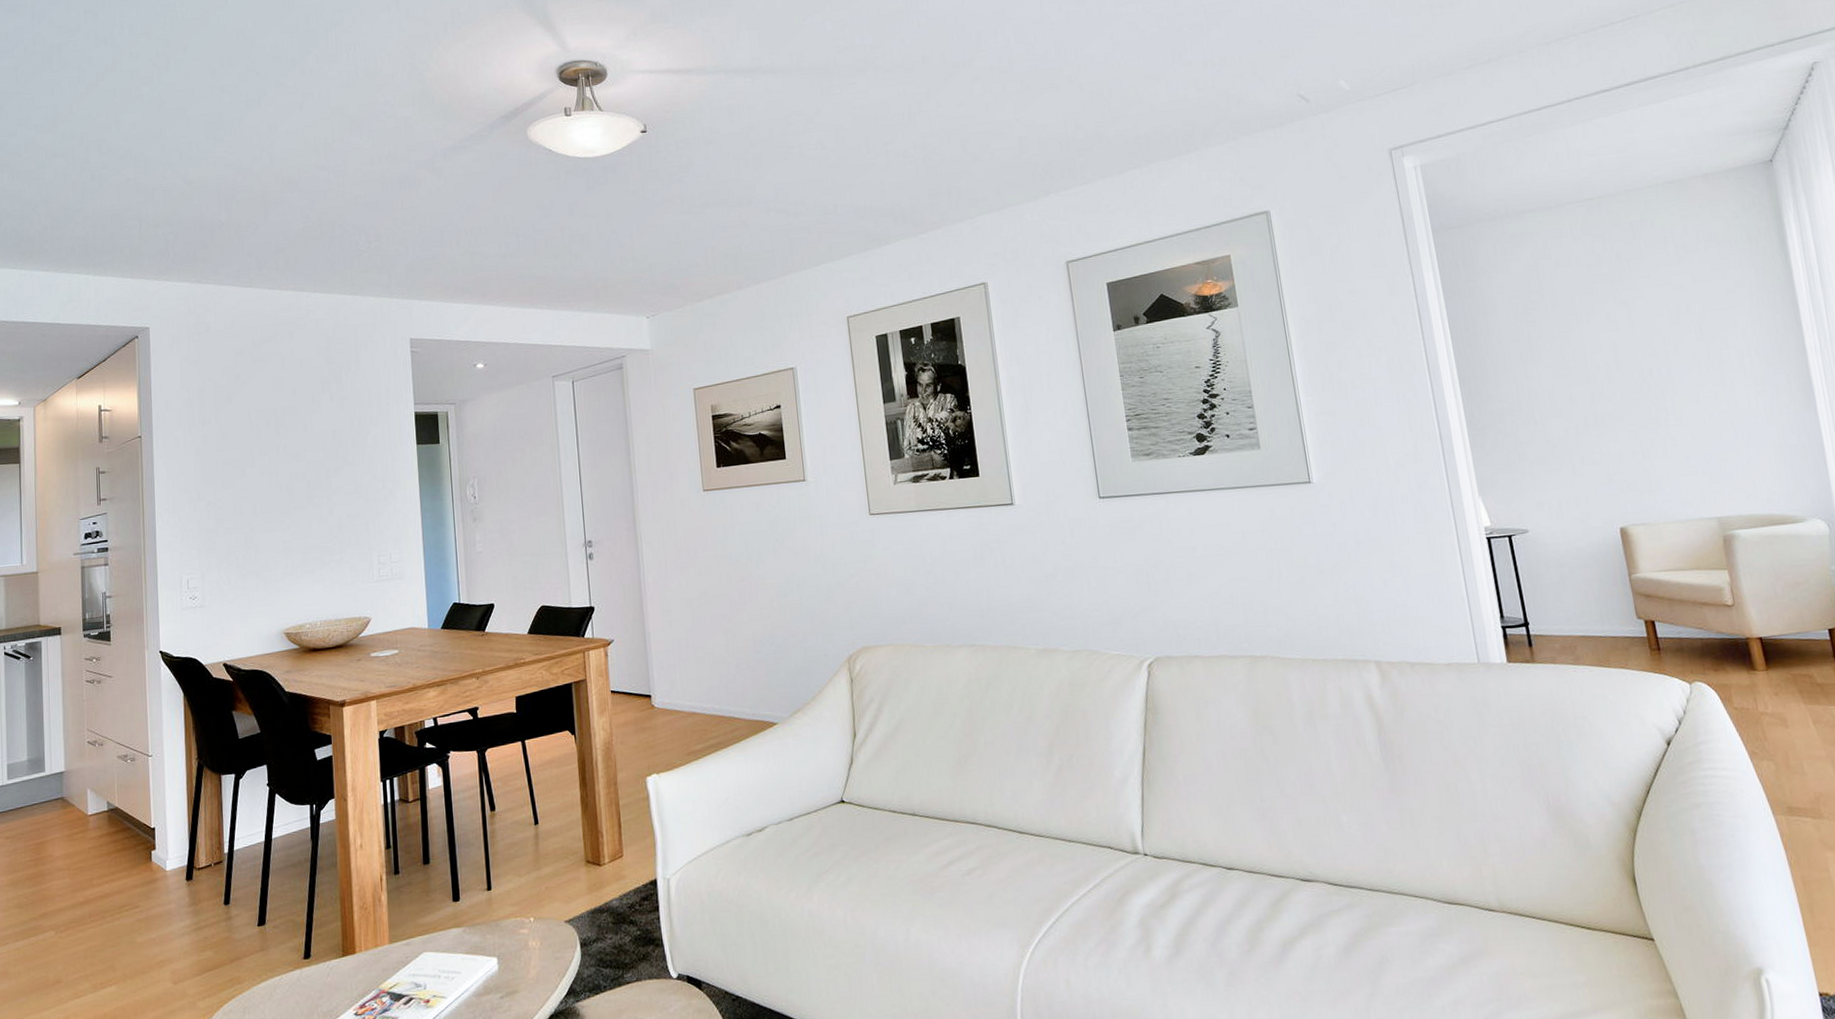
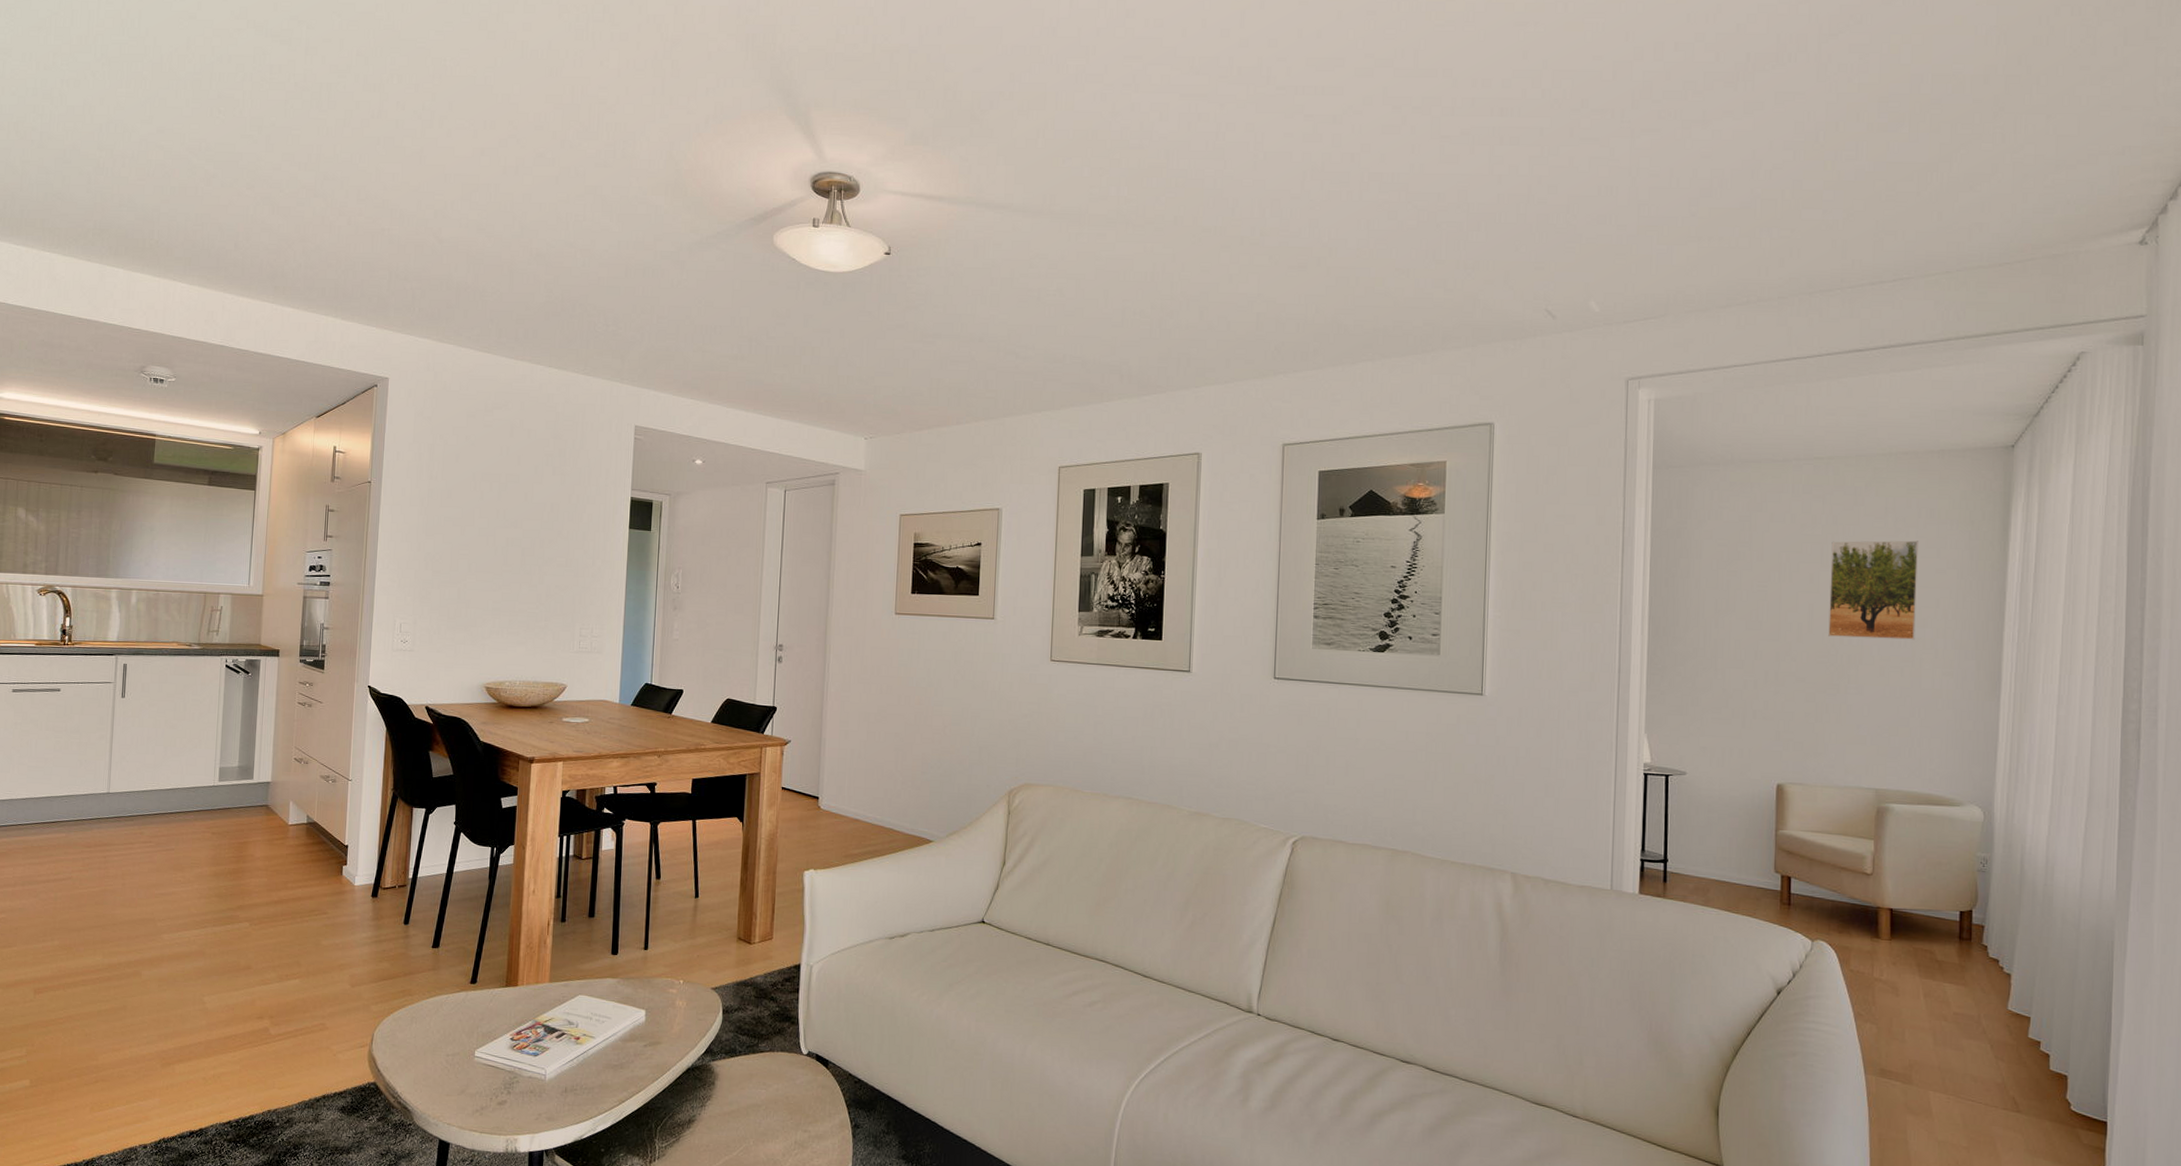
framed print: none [1620,265,1722,372] -> present [1828,540,1918,640]

